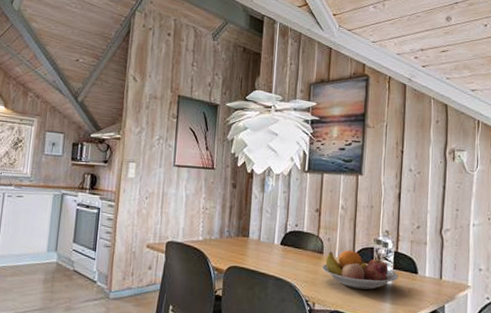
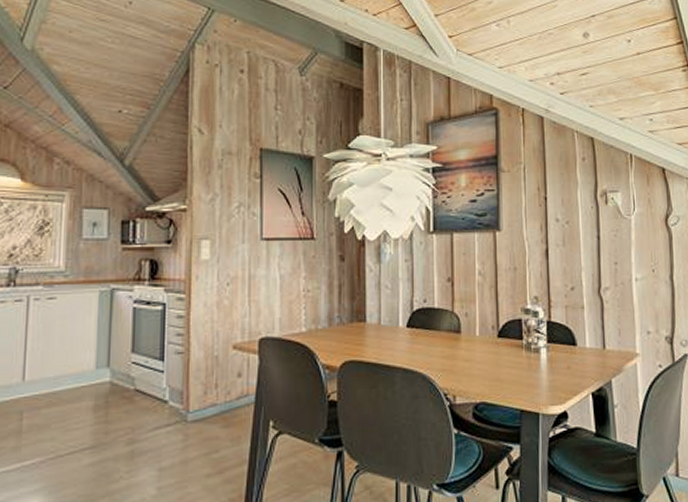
fruit bowl: present [321,250,399,290] -> none [460,324,554,372]

